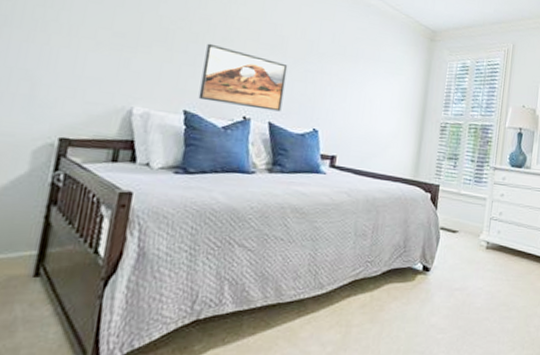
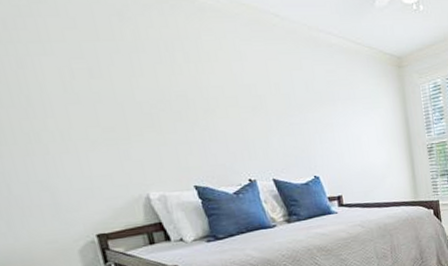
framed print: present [198,43,288,112] -> none [192,118,281,173]

